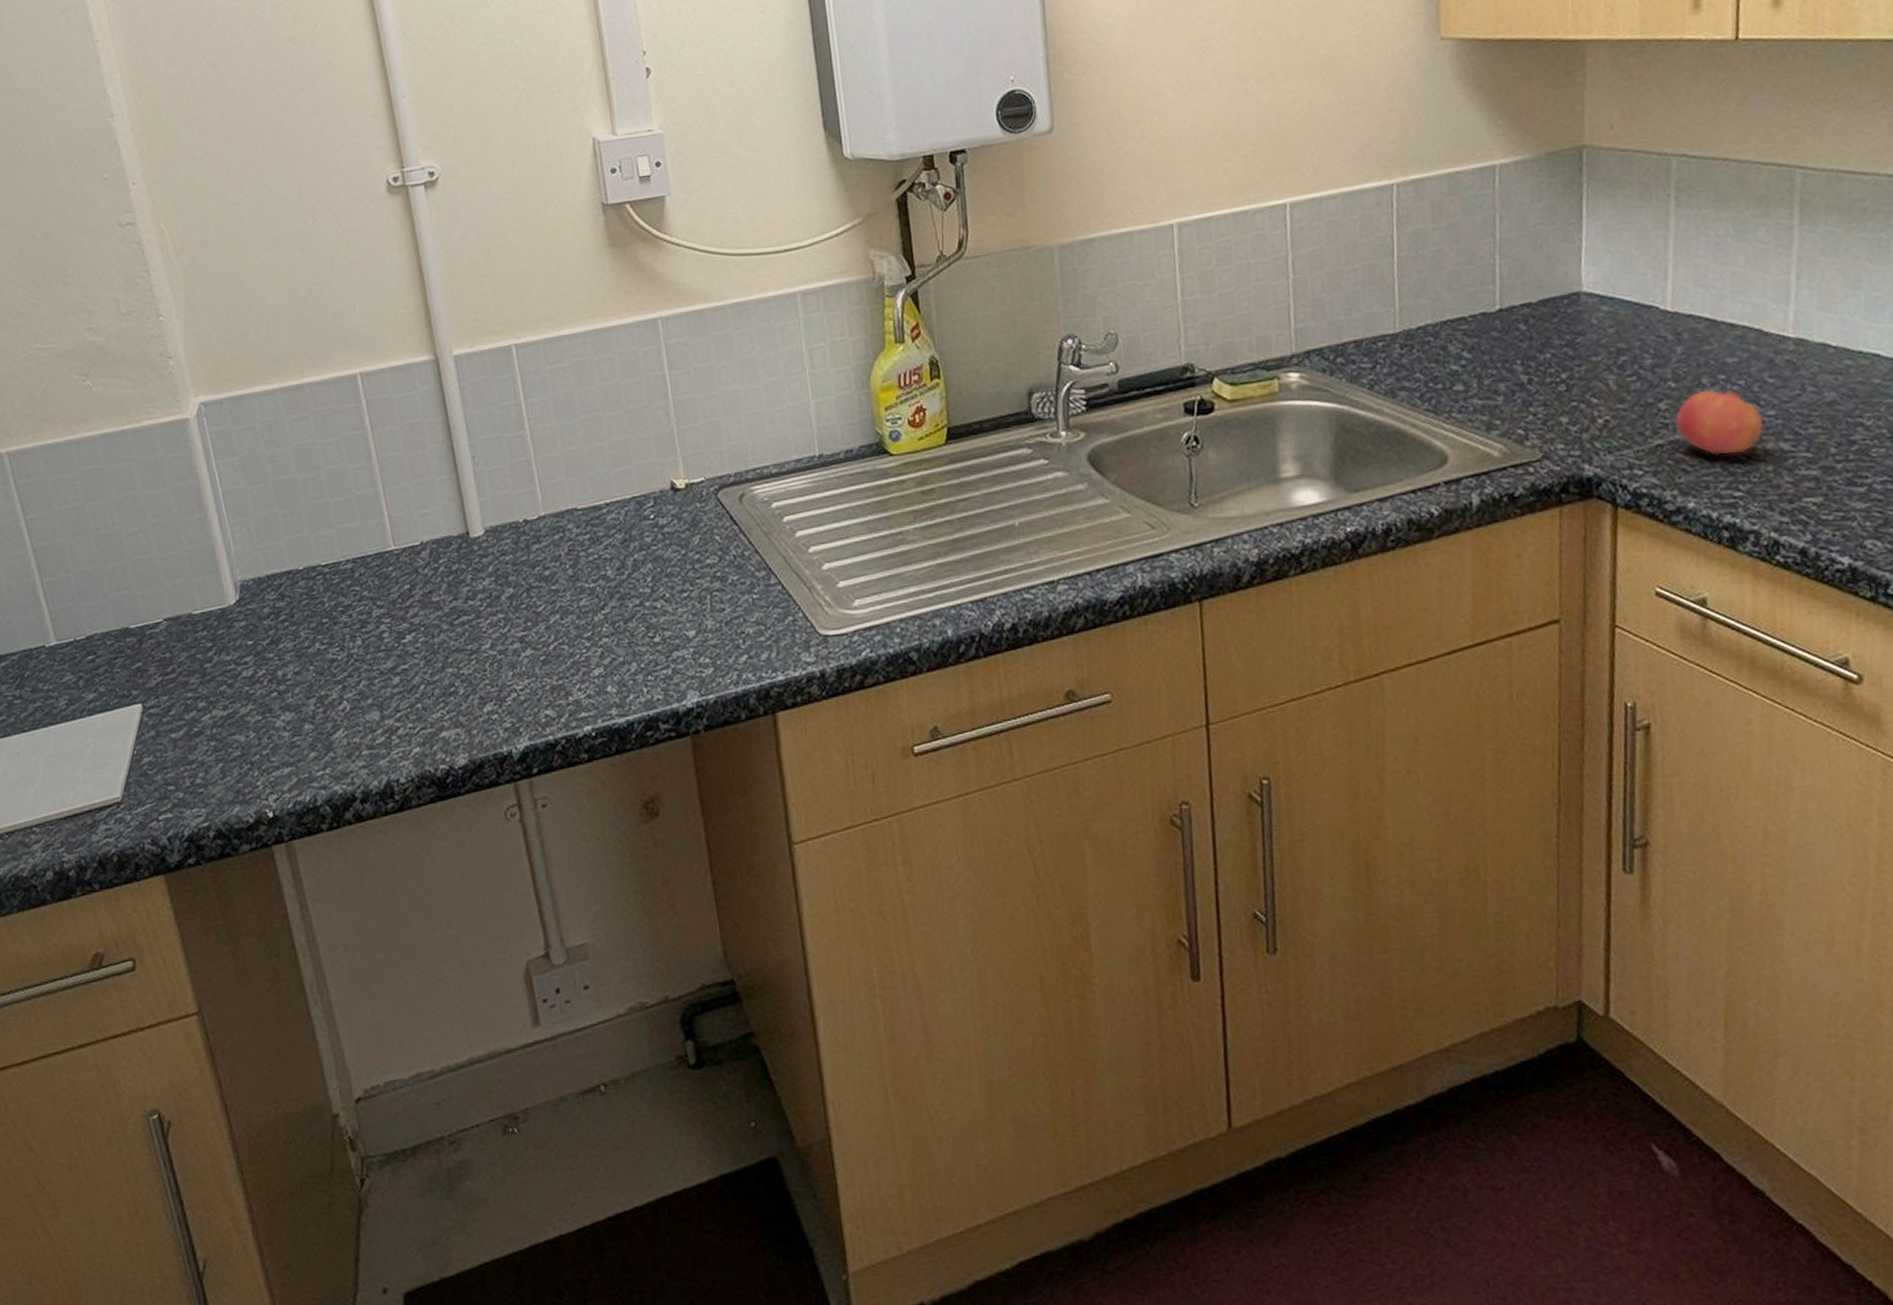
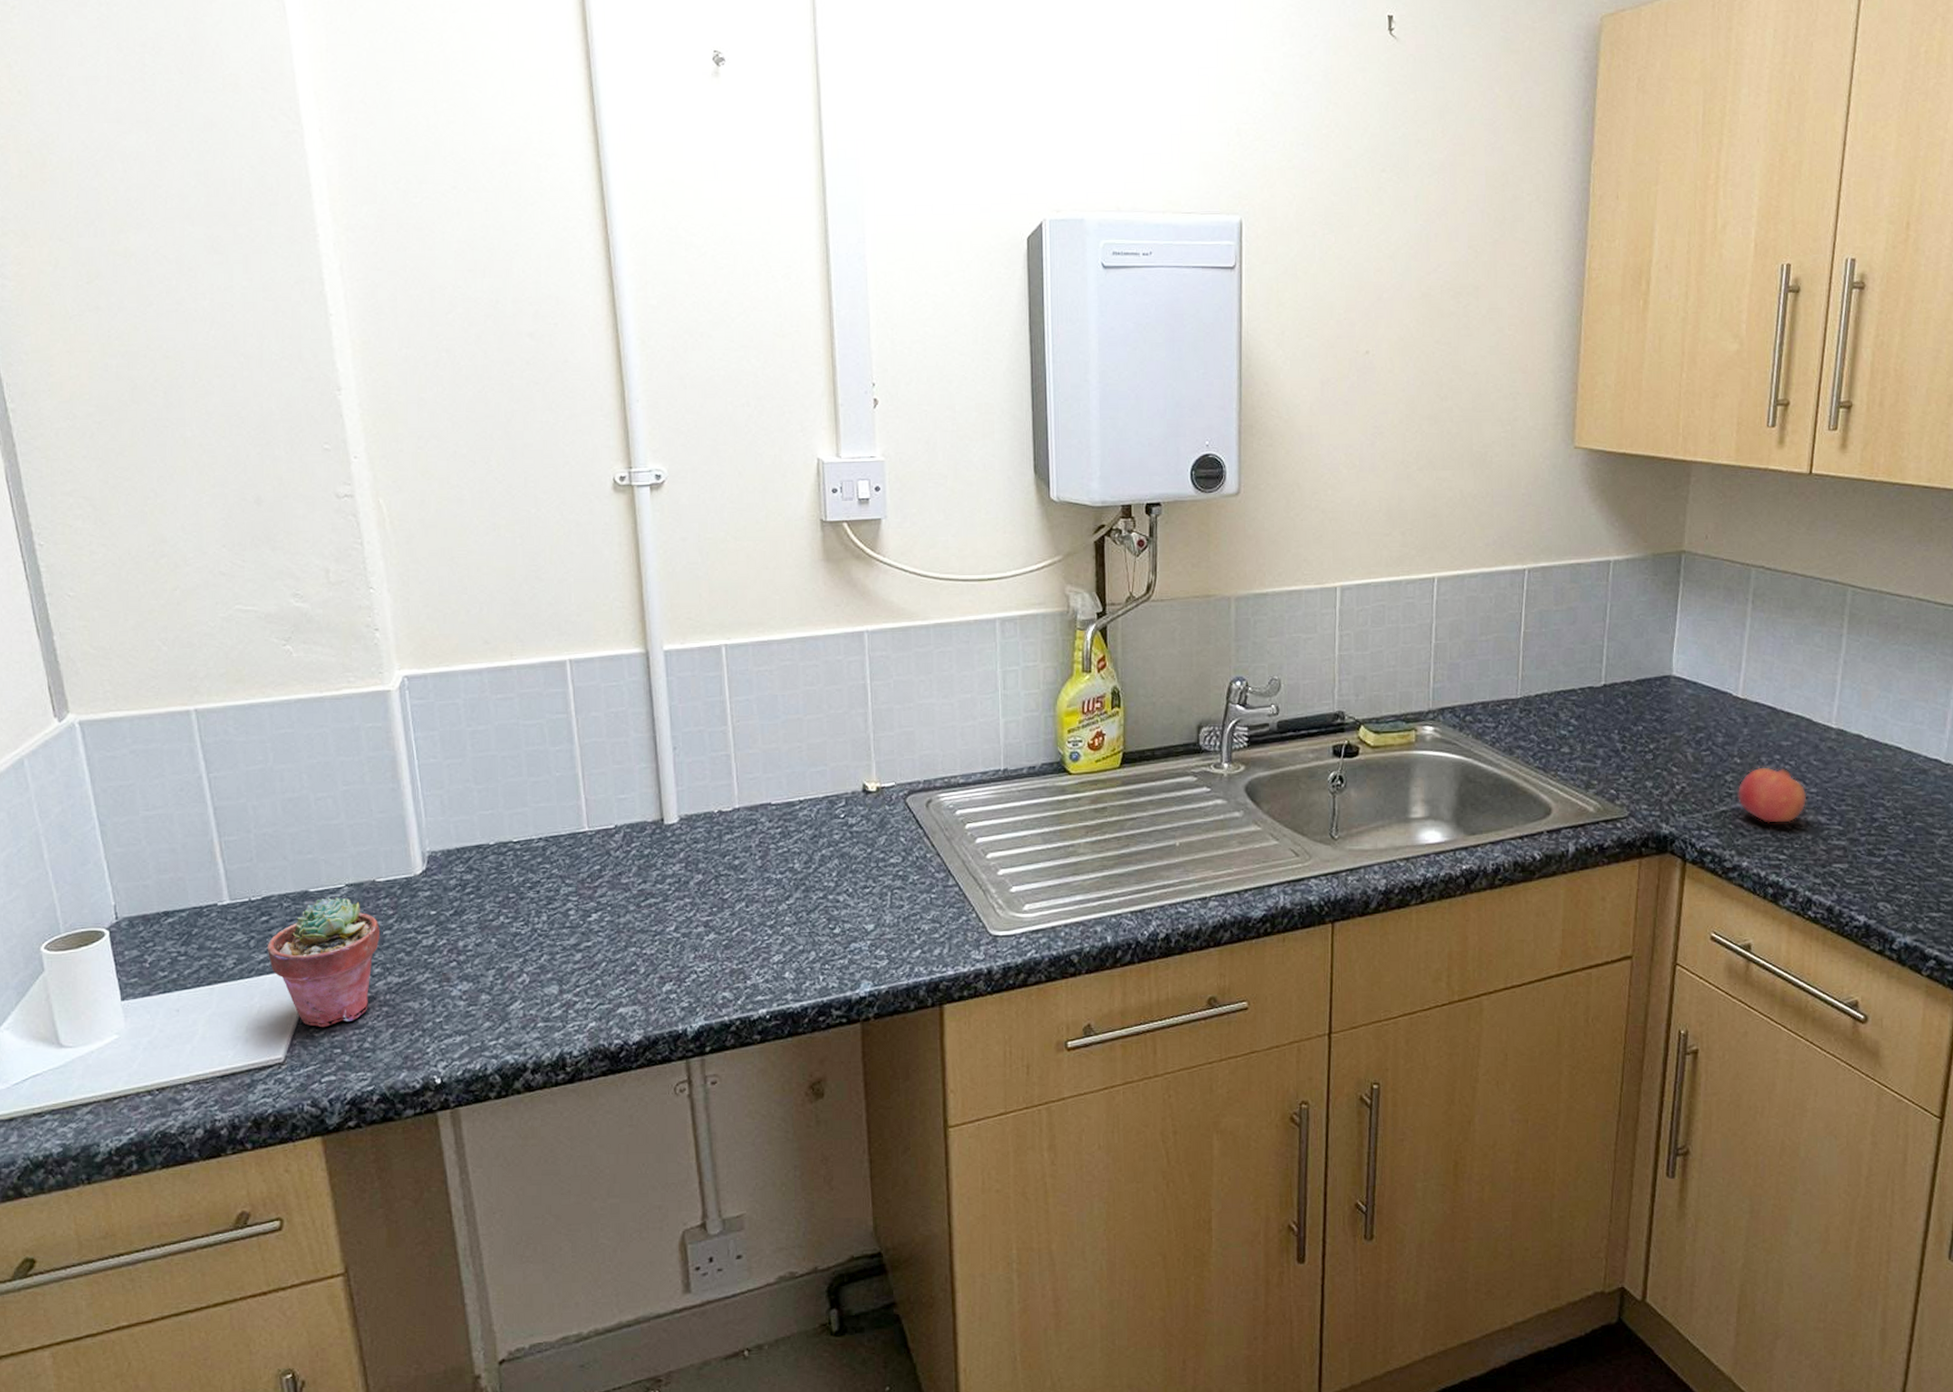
potted succulent: none [95,632,201,765] -> present [267,897,380,1028]

